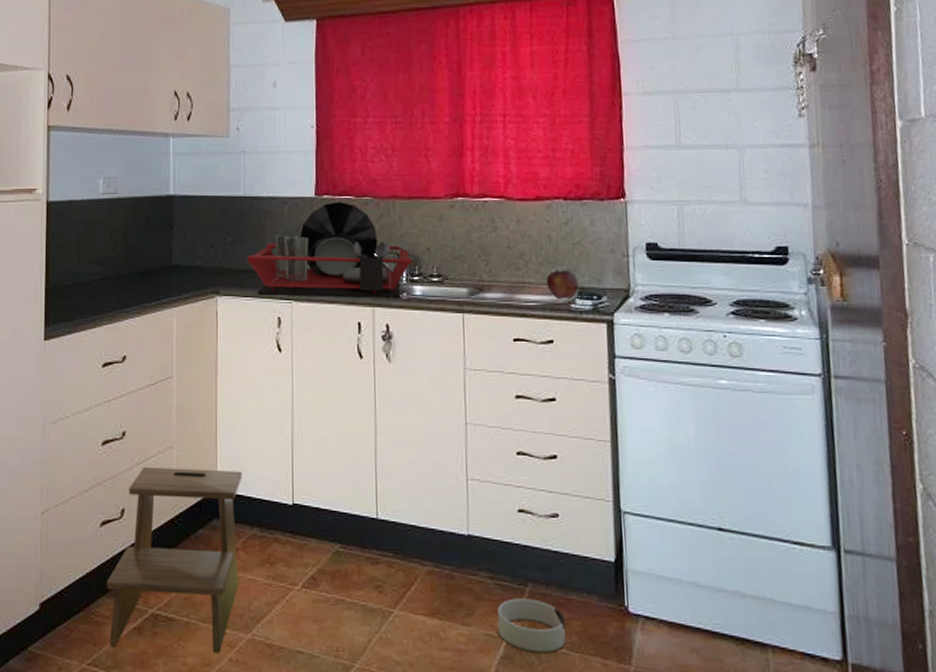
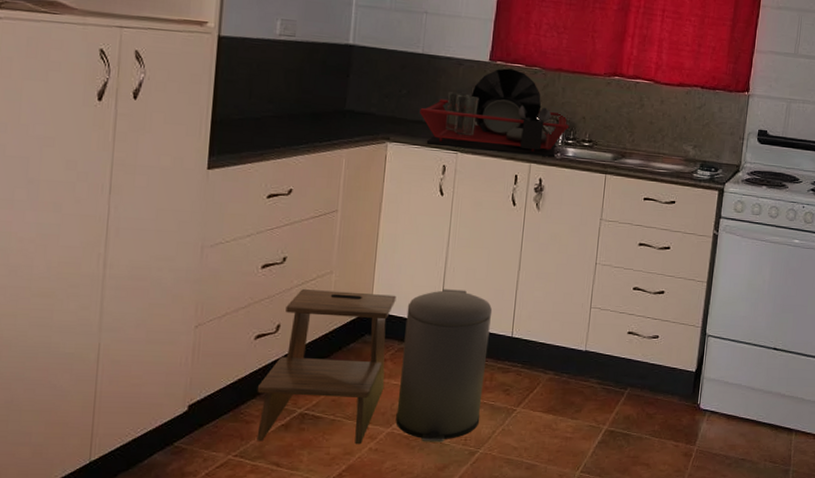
pedal bin: none [255,462,351,653] -> present [396,289,493,443]
pet bowl: present [497,598,566,654] -> none [599,399,652,439]
fruit: present [545,270,578,299] -> none [676,145,702,169]

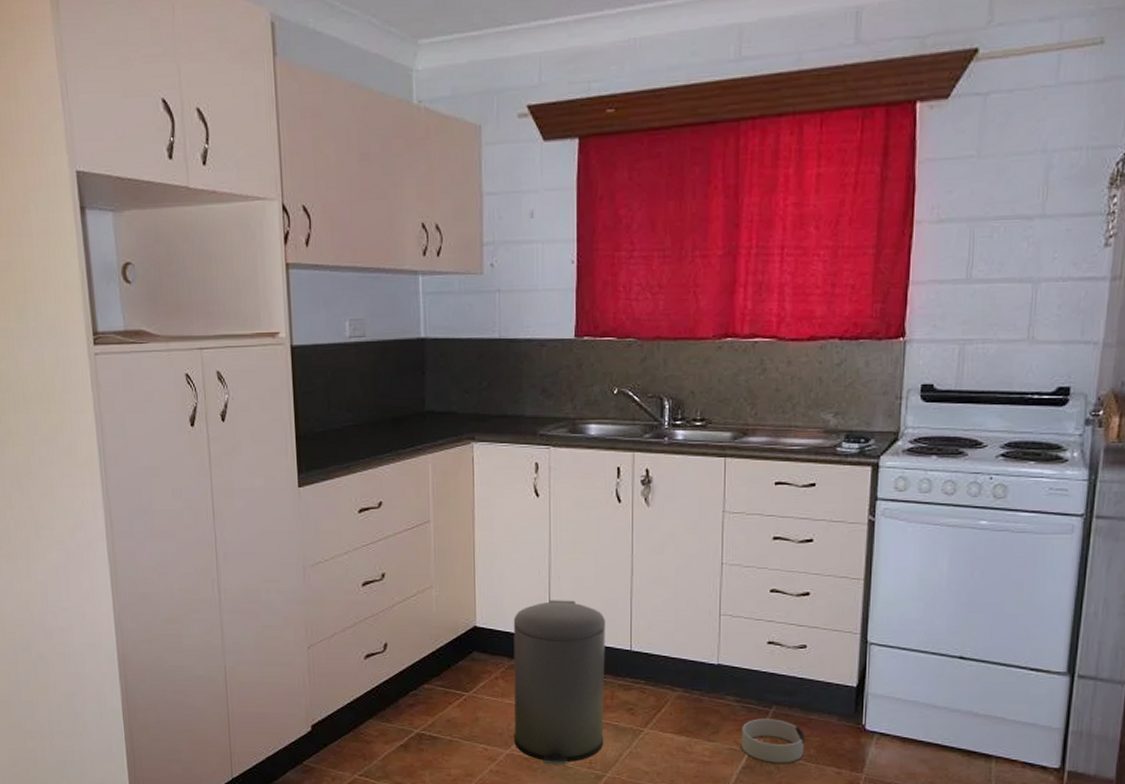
step stool: present [257,289,396,445] -> none [373,606,501,766]
dish rack: present [419,68,570,157] -> none [503,344,676,443]
pet bowl: none [599,399,652,439] -> present [742,718,805,765]

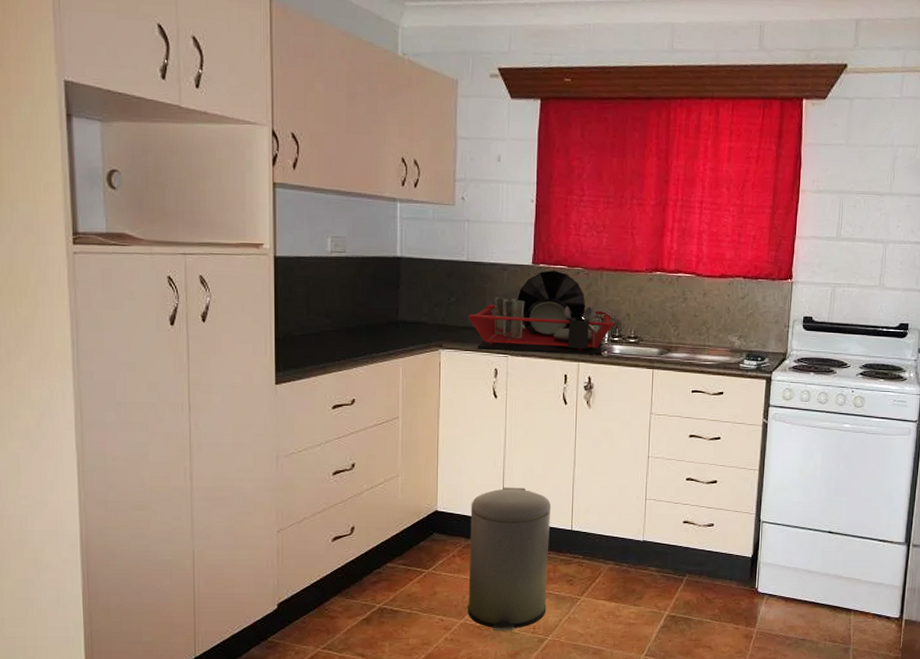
dish rack: none [503,344,676,443] -> present [469,270,615,355]
pet bowl: present [742,718,805,765] -> none [661,585,711,623]

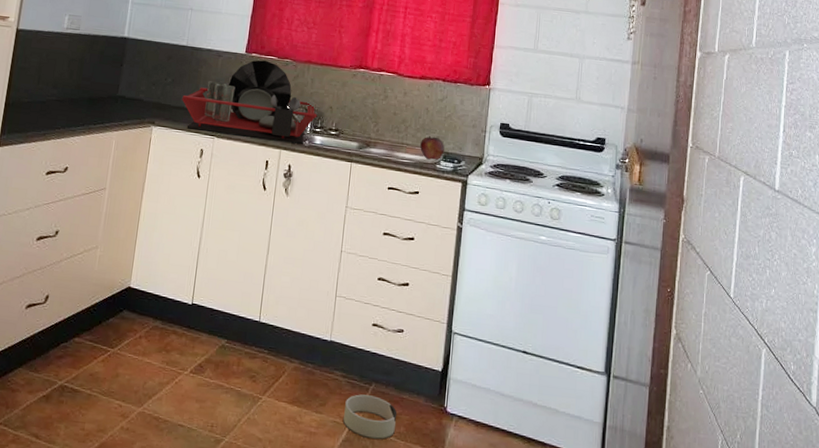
pedal bin: present [468,487,552,631] -> none [147,269,242,427]
pet bowl: none [661,585,711,623] -> present [343,394,397,440]
fruit: none [722,336,748,360] -> present [419,136,445,161]

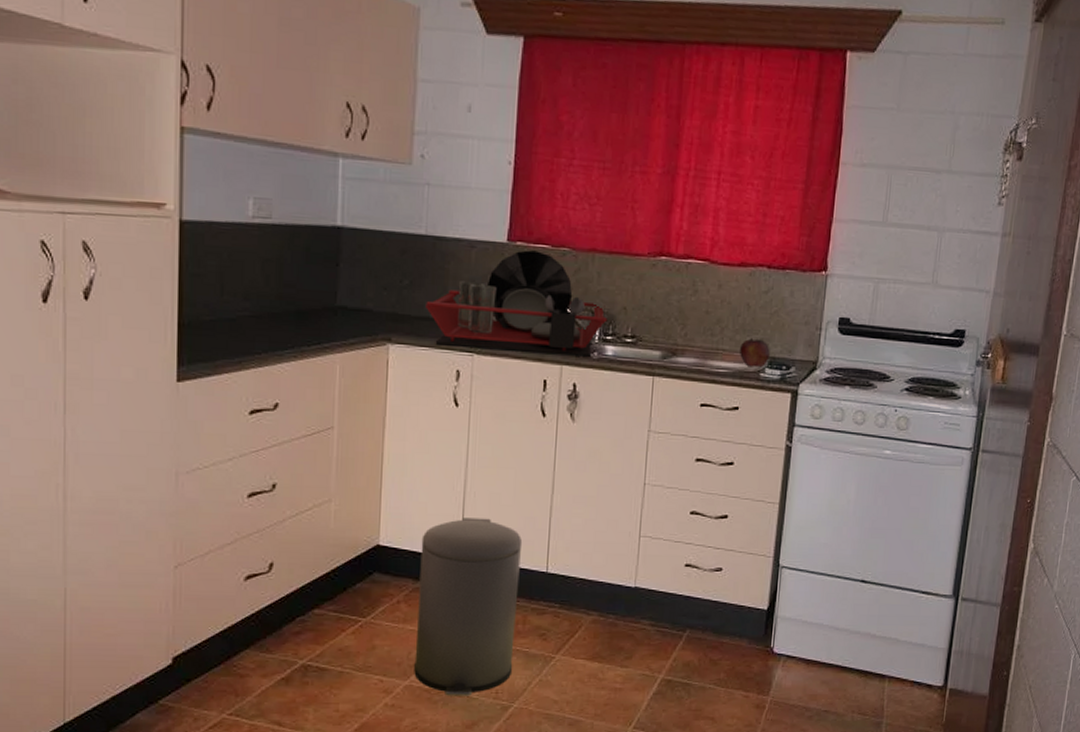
pedal bin: none [147,269,242,427] -> present [414,517,523,696]
pet bowl: present [343,394,397,440] -> none [654,643,717,689]

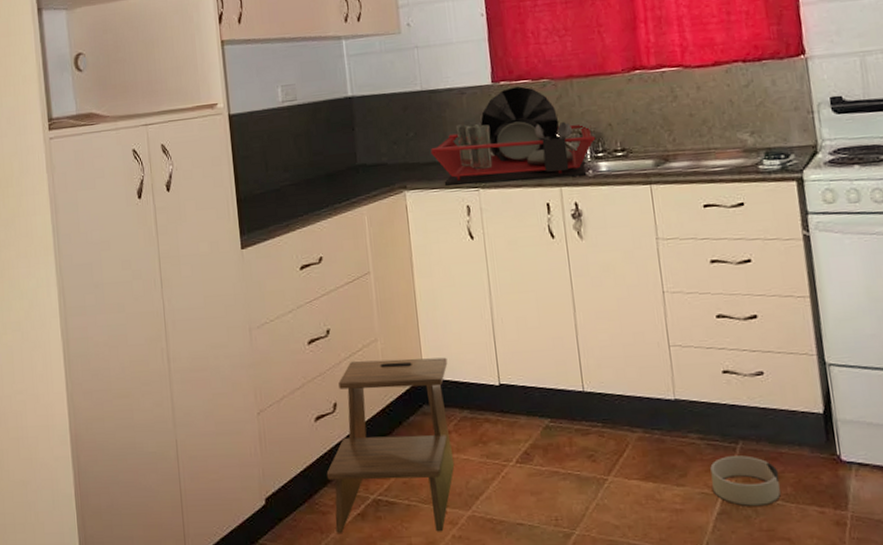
step stool: none [250,521,408,700] -> present [326,357,455,533]
pedal bin: present [414,517,523,696] -> none [461,342,568,525]
pet bowl: none [654,643,717,689] -> present [710,455,781,507]
fruit: present [739,338,770,368] -> none [731,132,765,162]

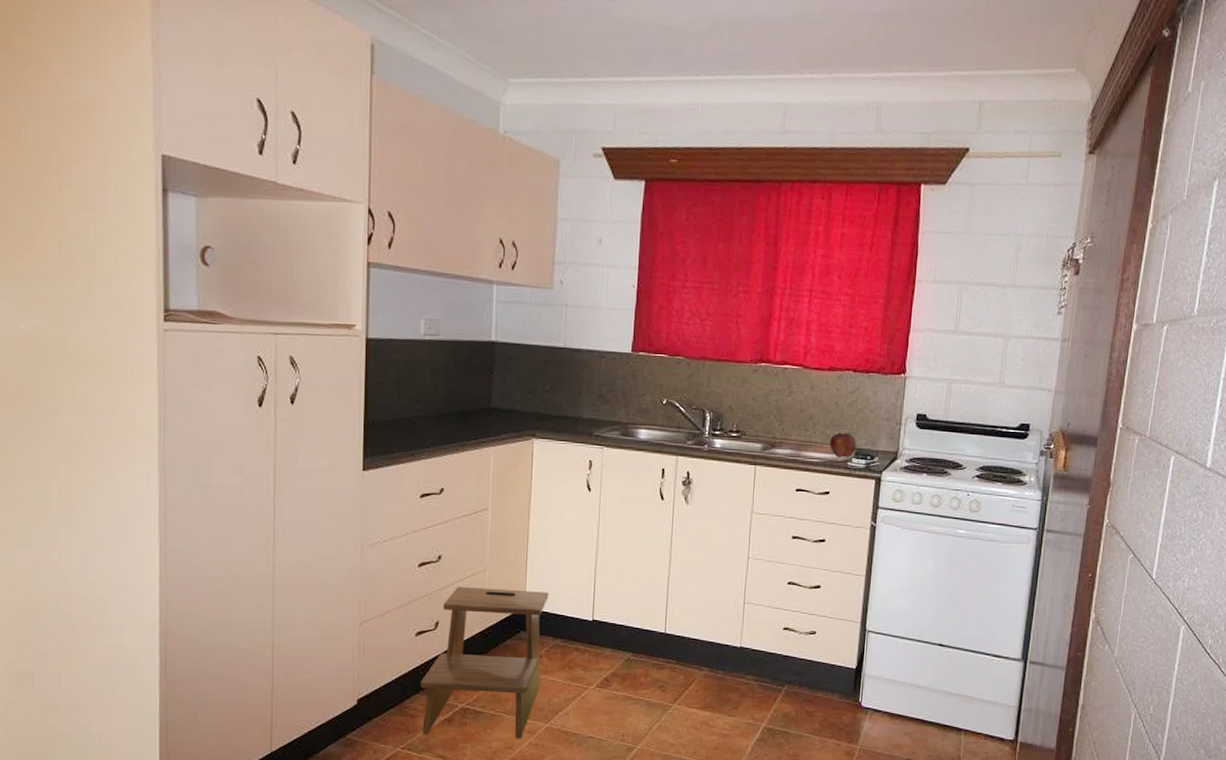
dish rack: present [431,86,596,186] -> none [564,359,716,449]
pet bowl: present [710,455,781,507] -> none [757,696,812,737]
fruit: none [731,132,765,162] -> present [829,432,856,458]

